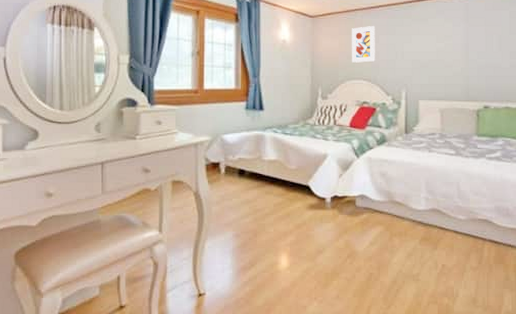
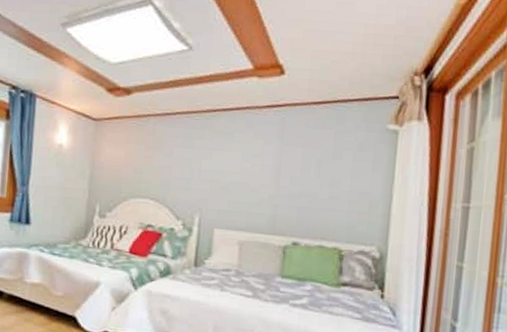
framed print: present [352,26,375,63] -> none [138,135,170,179]

